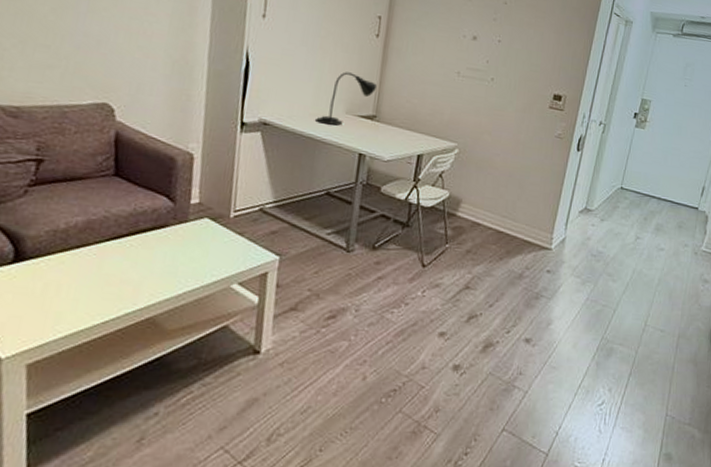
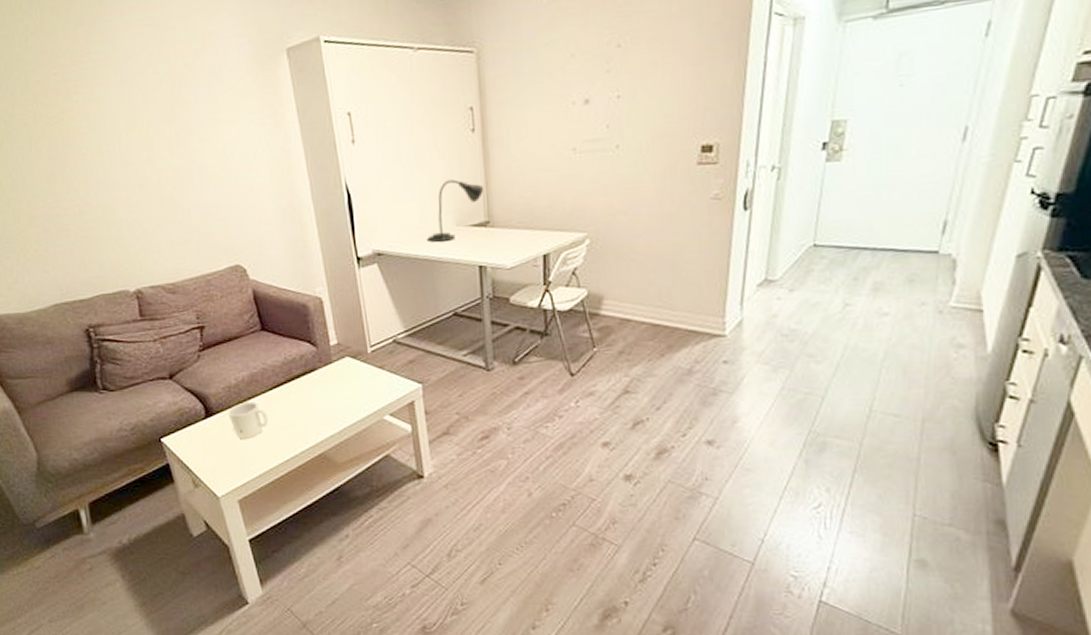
mug: none [44,250,95,293] -> present [228,401,268,439]

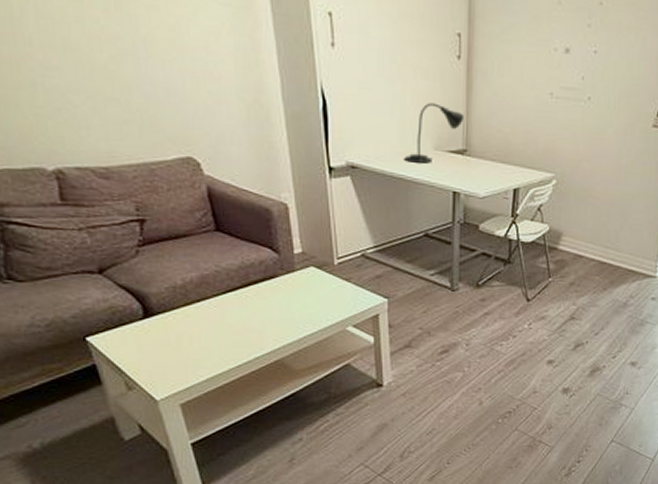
mug: present [228,401,268,439] -> none [171,304,219,342]

